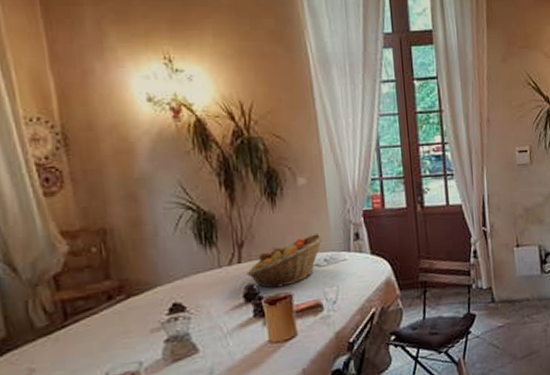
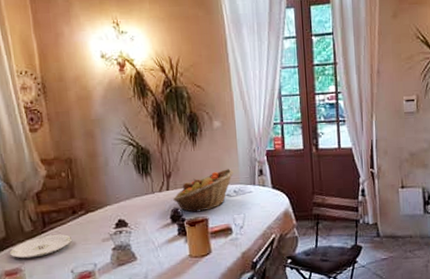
plate: none [13,327,106,364] -> present [10,234,72,259]

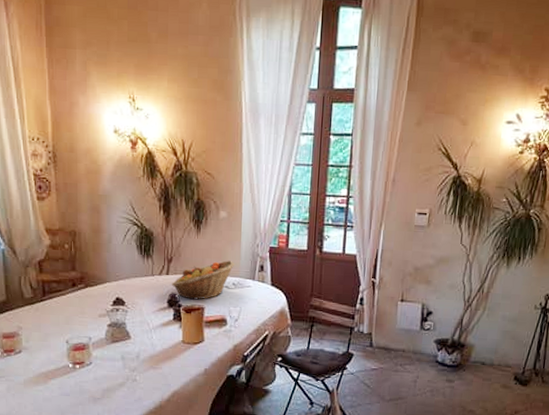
plate: present [10,234,72,259] -> none [9,304,69,324]

